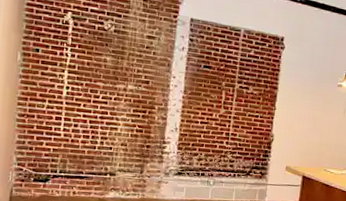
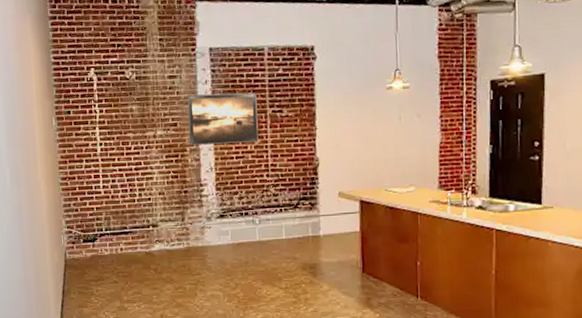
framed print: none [158,57,228,112] -> present [187,92,259,145]

